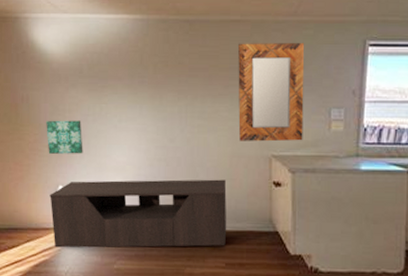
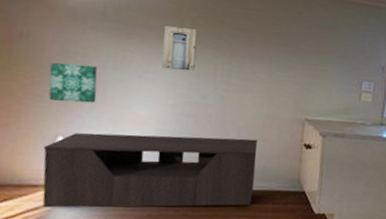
wall art: none [130,74,161,117] -> present [161,25,198,71]
home mirror: present [238,43,305,142] -> none [275,11,345,108]

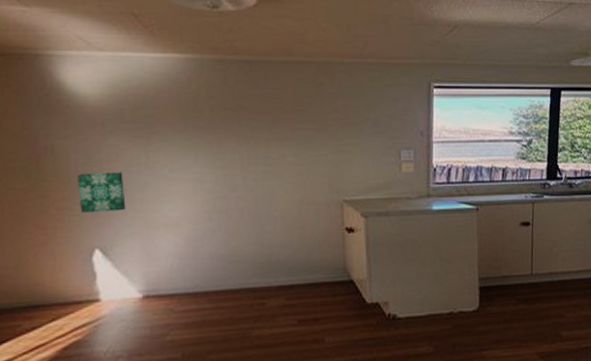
media console: present [42,132,258,208] -> none [82,229,298,324]
wall art: present [161,25,198,71] -> none [183,119,219,165]

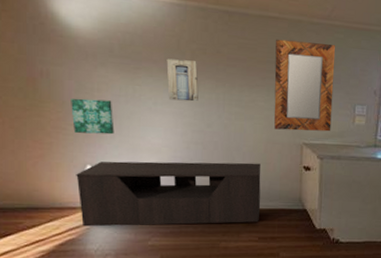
media console: none [82,229,298,324] -> present [76,161,261,227]
wall art: none [183,119,219,165] -> present [166,58,199,102]
home mirror: none [304,85,374,187] -> present [274,39,336,132]

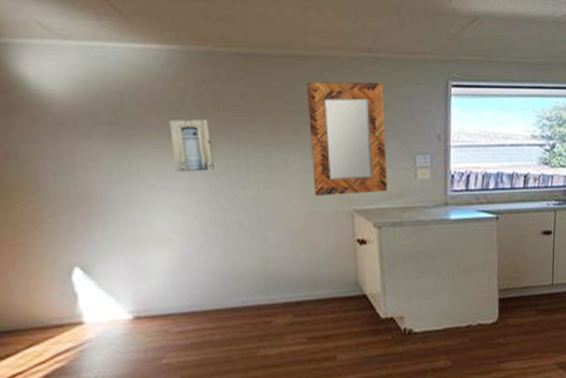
wall art: present [71,98,115,135] -> none [47,180,108,227]
media console: present [76,161,261,227] -> none [60,241,307,349]

